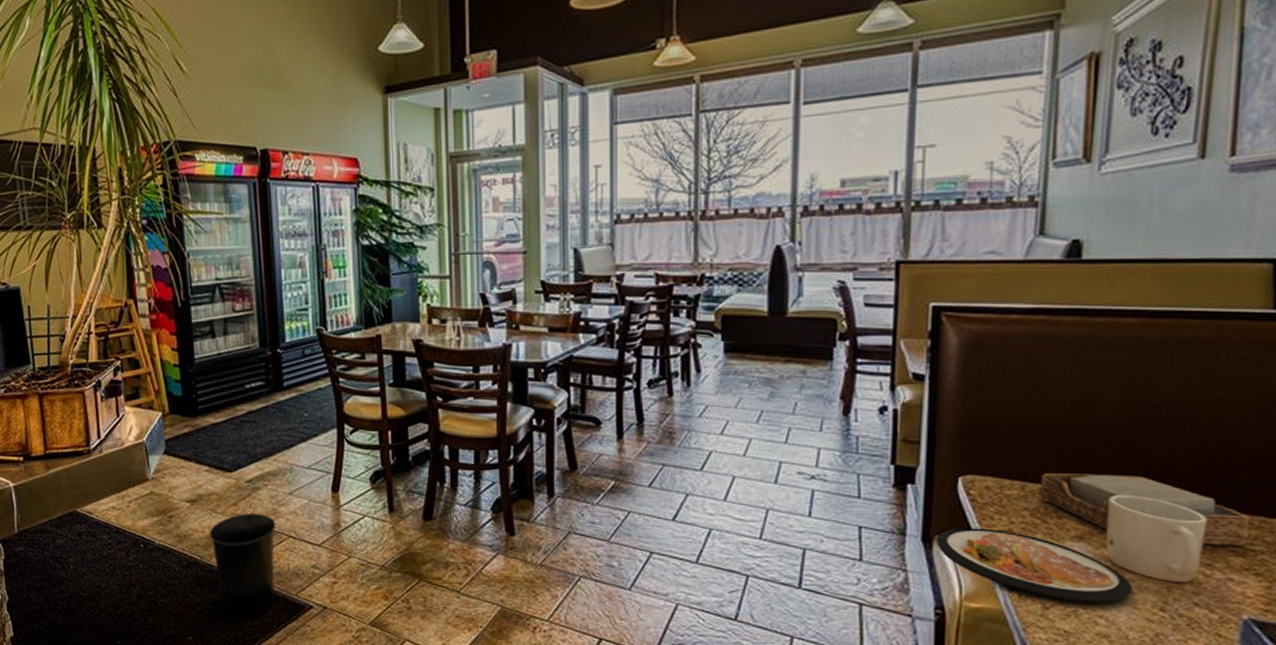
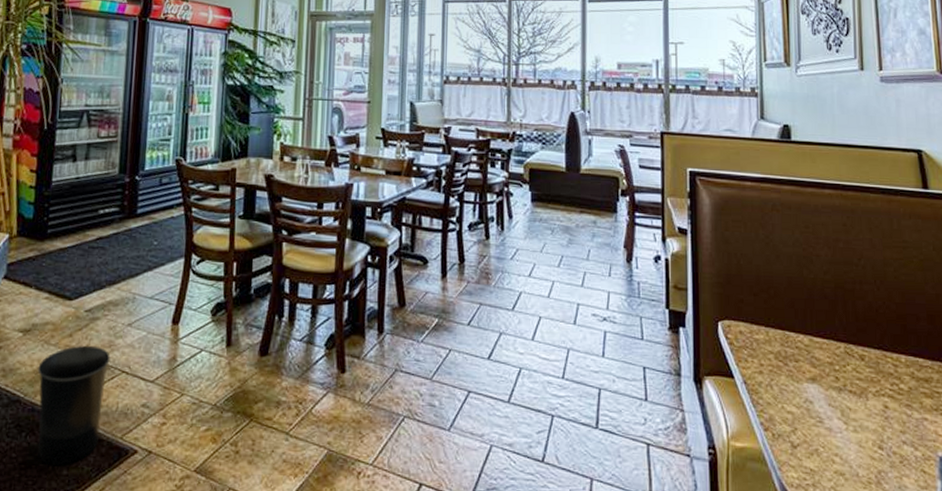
dish: present [935,528,1133,604] -> none [704,369,857,443]
napkin holder: present [1040,473,1251,546] -> none [780,320,933,389]
mug: present [1105,494,1208,582] -> none [830,340,903,422]

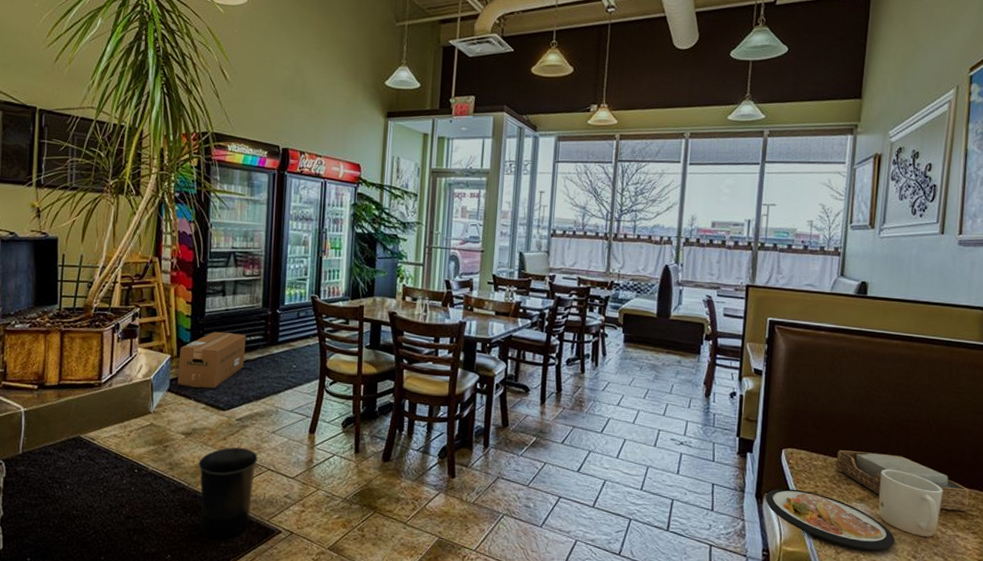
box: none [16,204,99,274] -> present [177,332,246,389]
dish: none [704,369,857,443] -> present [765,488,895,551]
napkin holder: none [780,320,933,389] -> present [836,450,970,512]
mug: none [830,340,903,422] -> present [878,468,943,537]

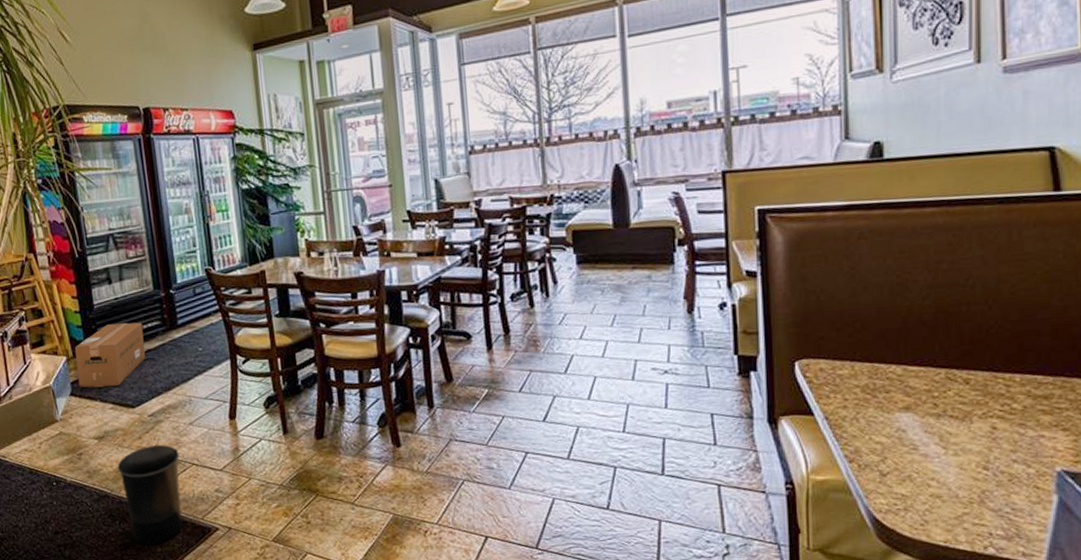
dish: present [765,488,895,551] -> none [780,406,958,468]
napkin holder: present [836,450,970,512] -> none [868,349,1054,407]
mug: present [878,468,943,537] -> none [928,366,1017,442]

